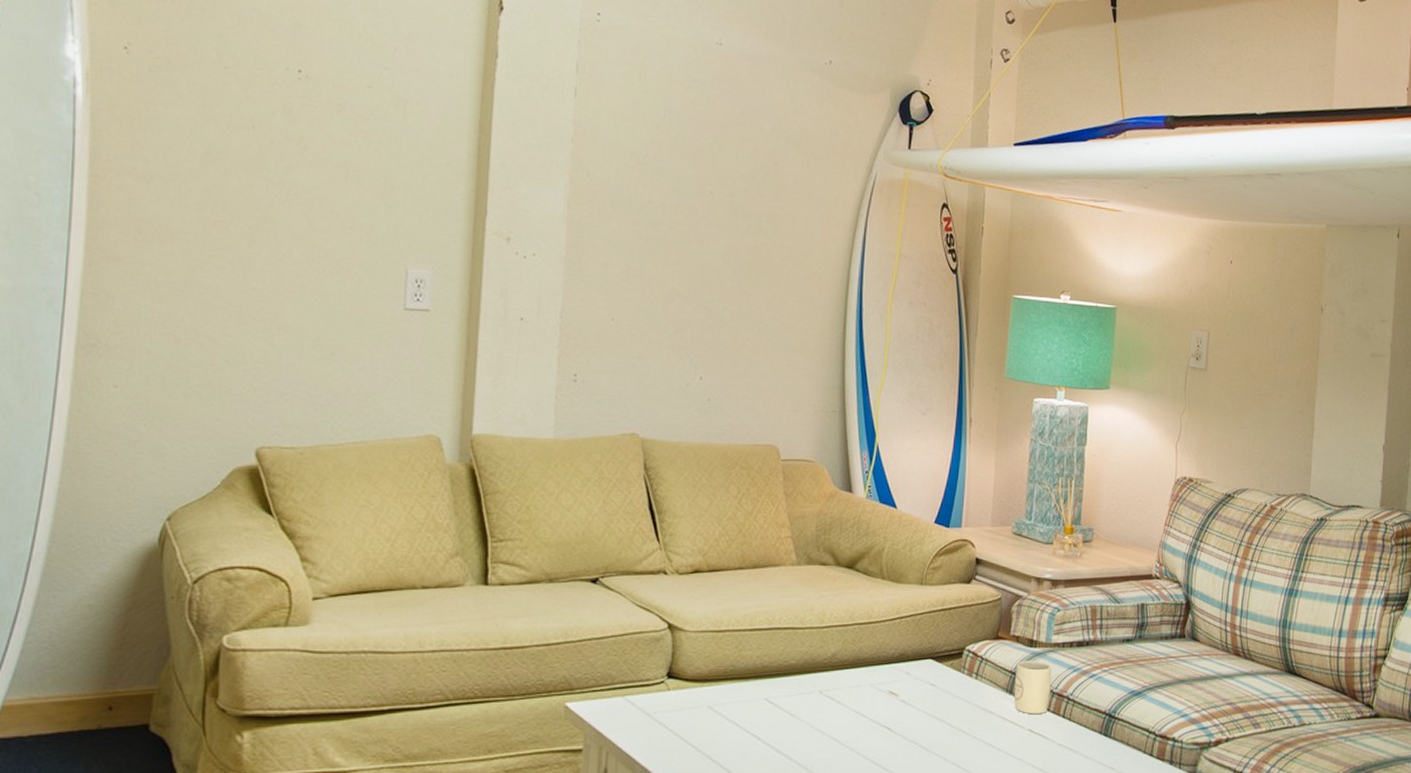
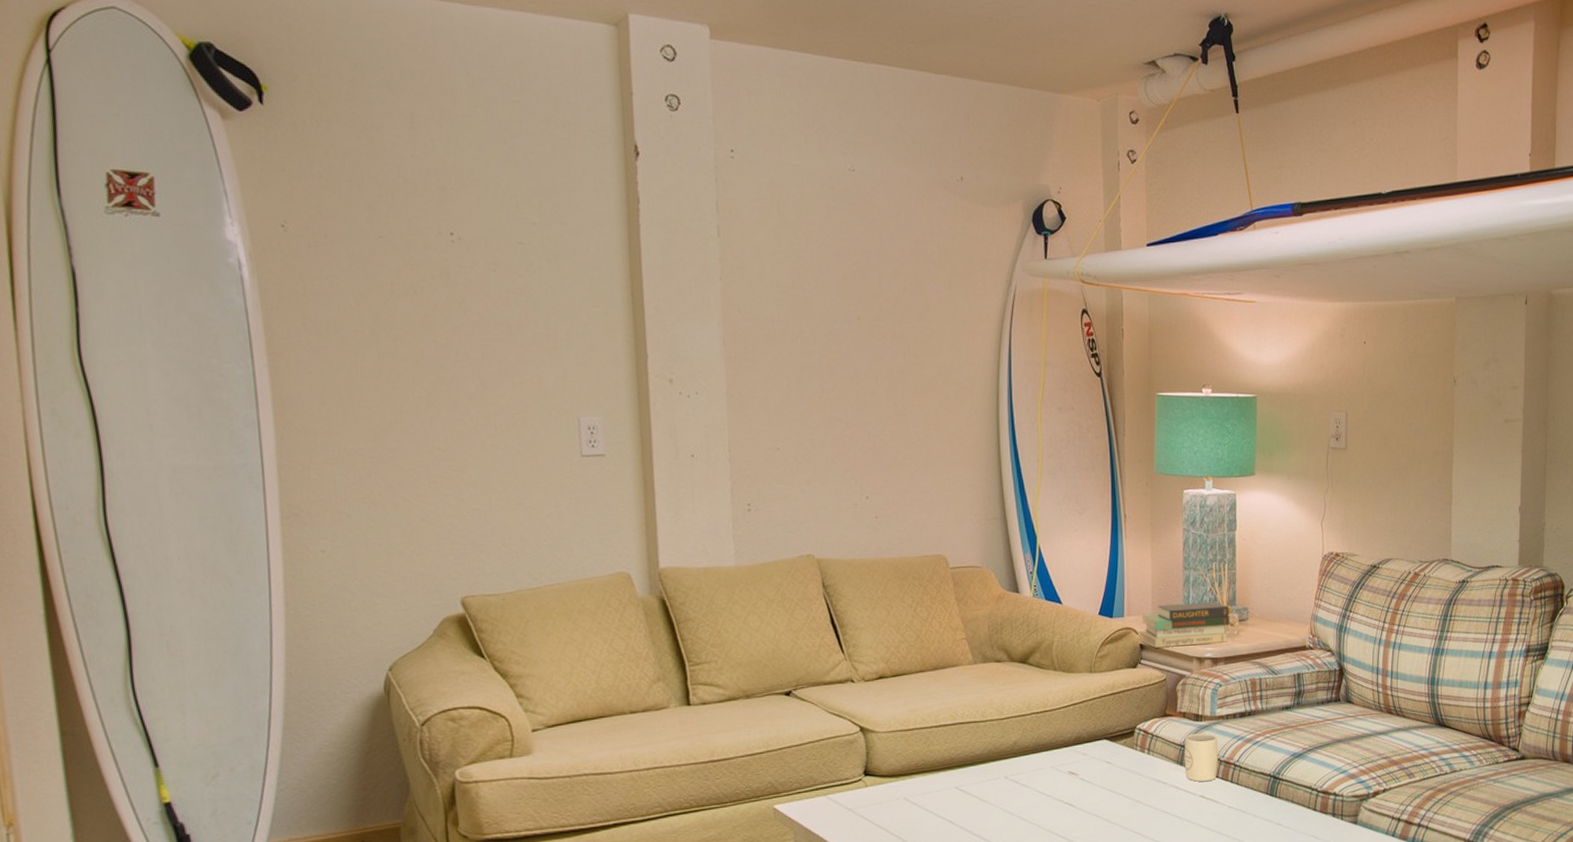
books: none [975,518,1073,564] -> present [1138,601,1230,648]

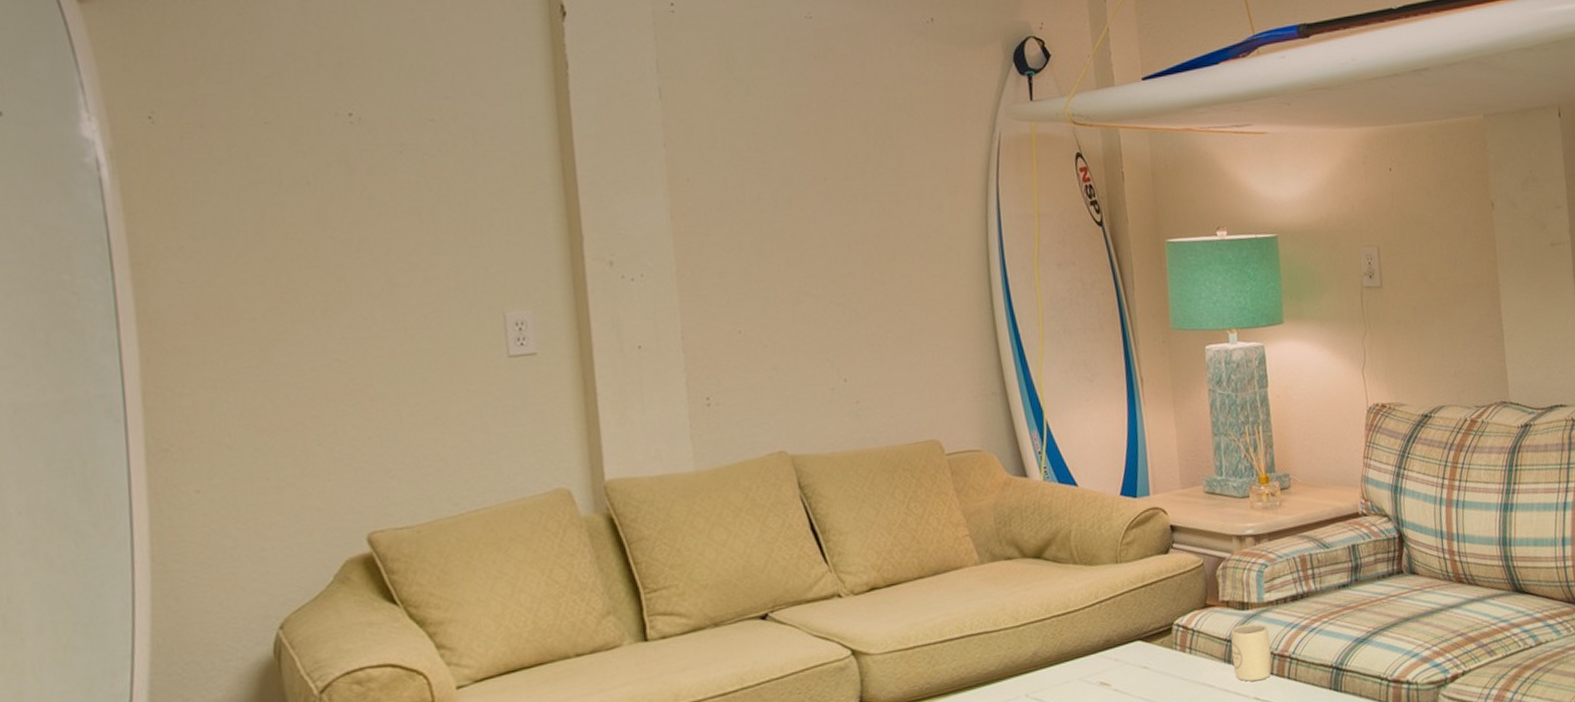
books: present [1138,601,1230,648] -> none [1167,469,1271,529]

